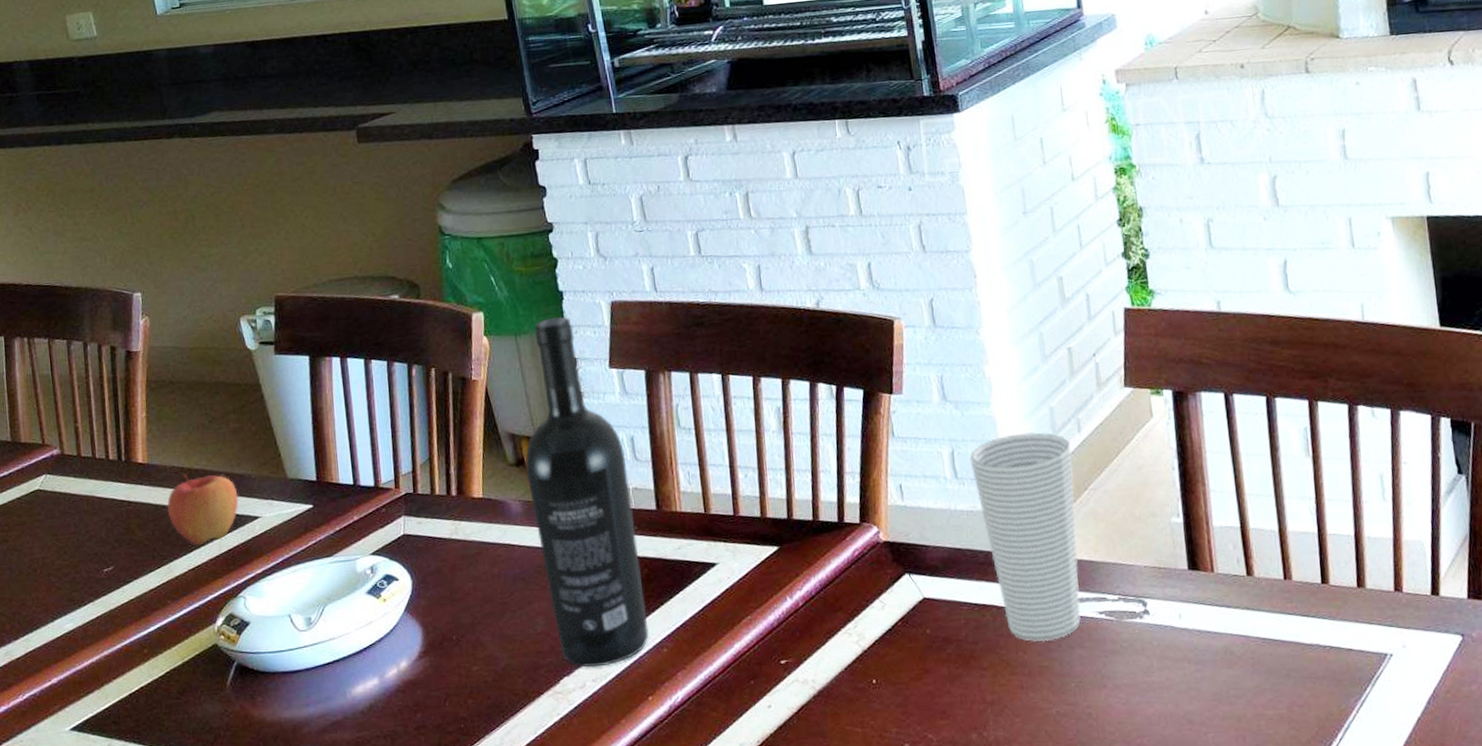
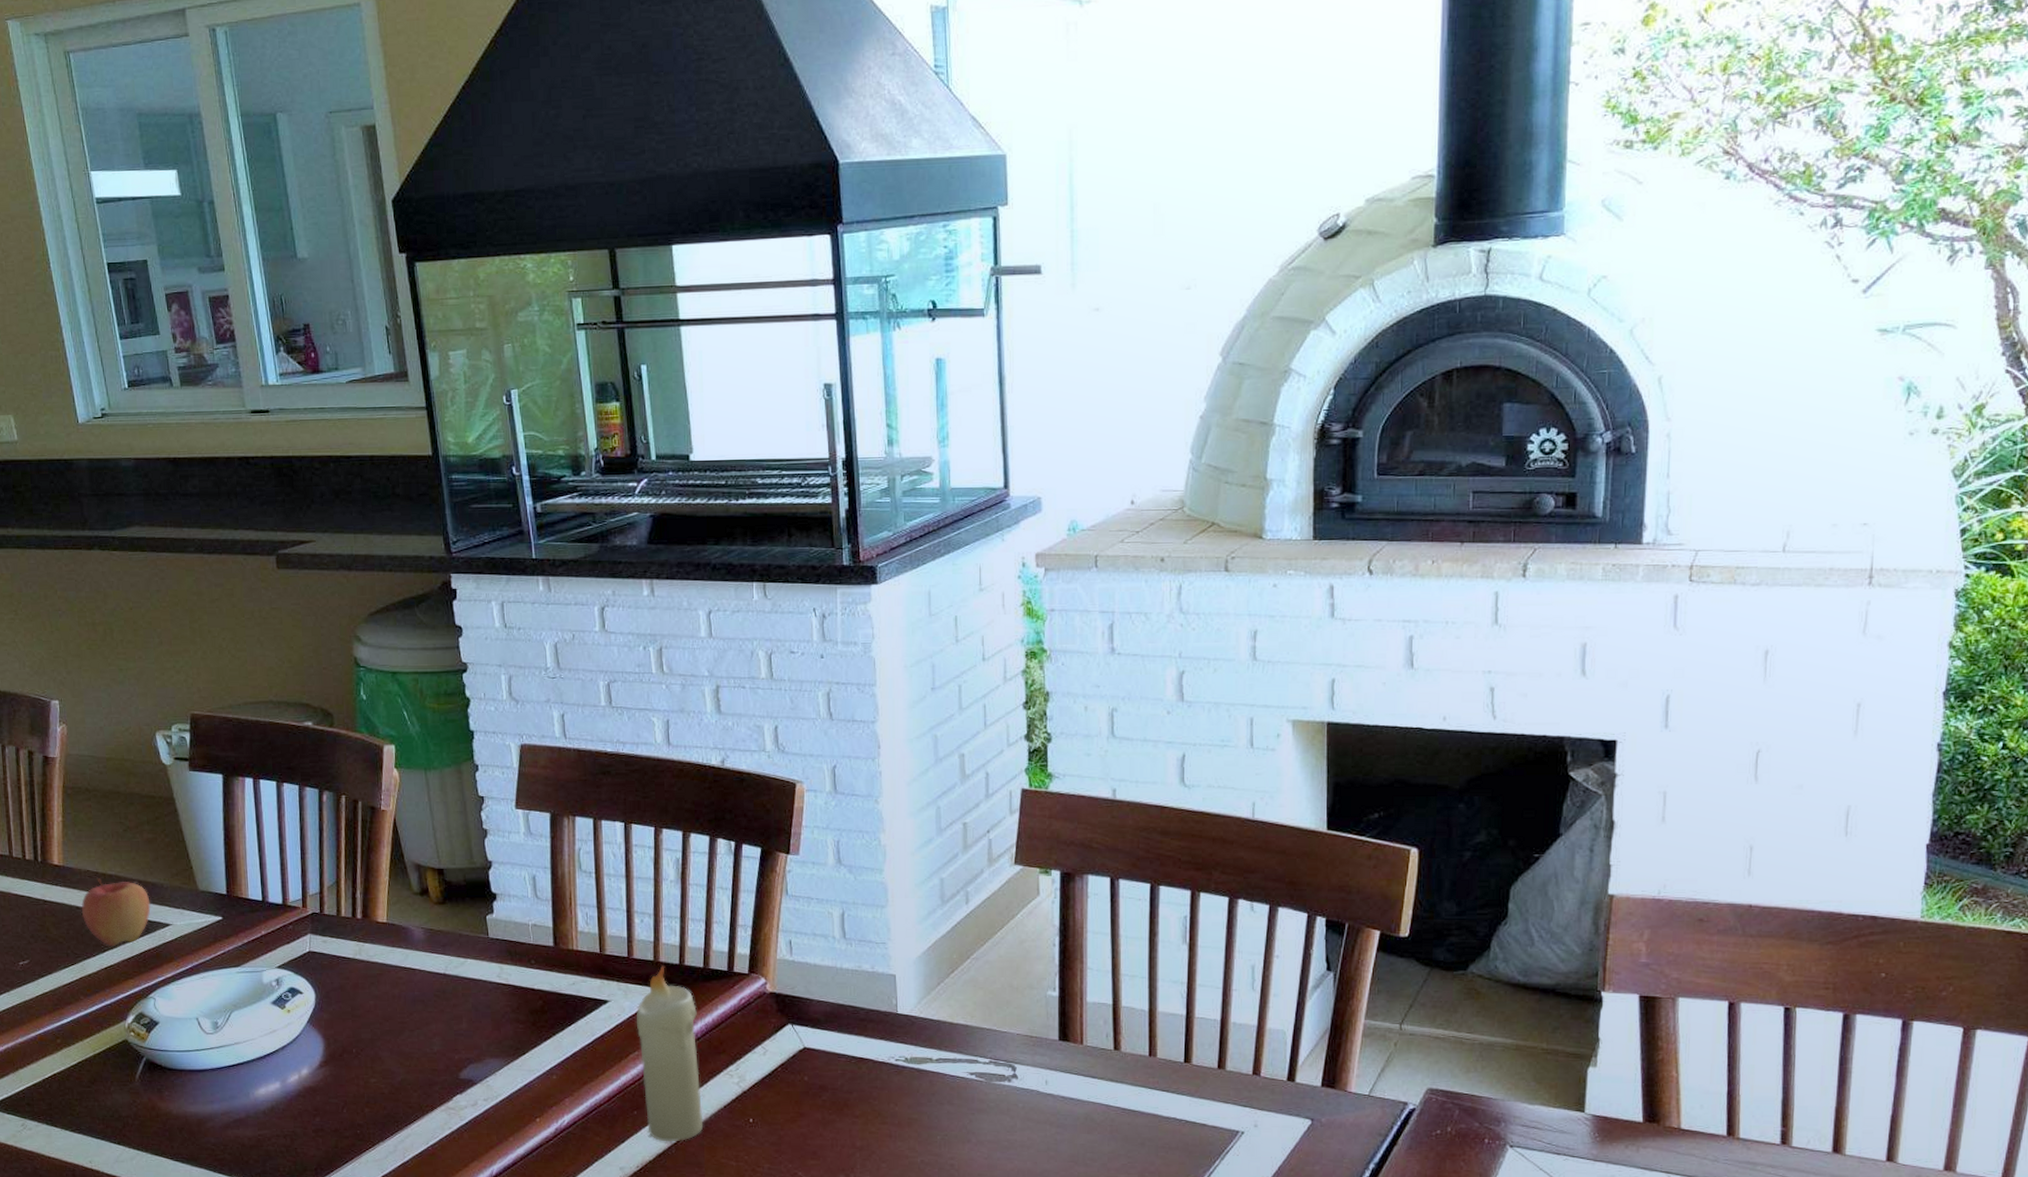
wine bottle: present [525,317,649,668] -> none [429,756,540,1088]
candle: none [746,521,825,712] -> present [636,966,704,1142]
cup: present [970,432,1081,642] -> none [859,901,958,1096]

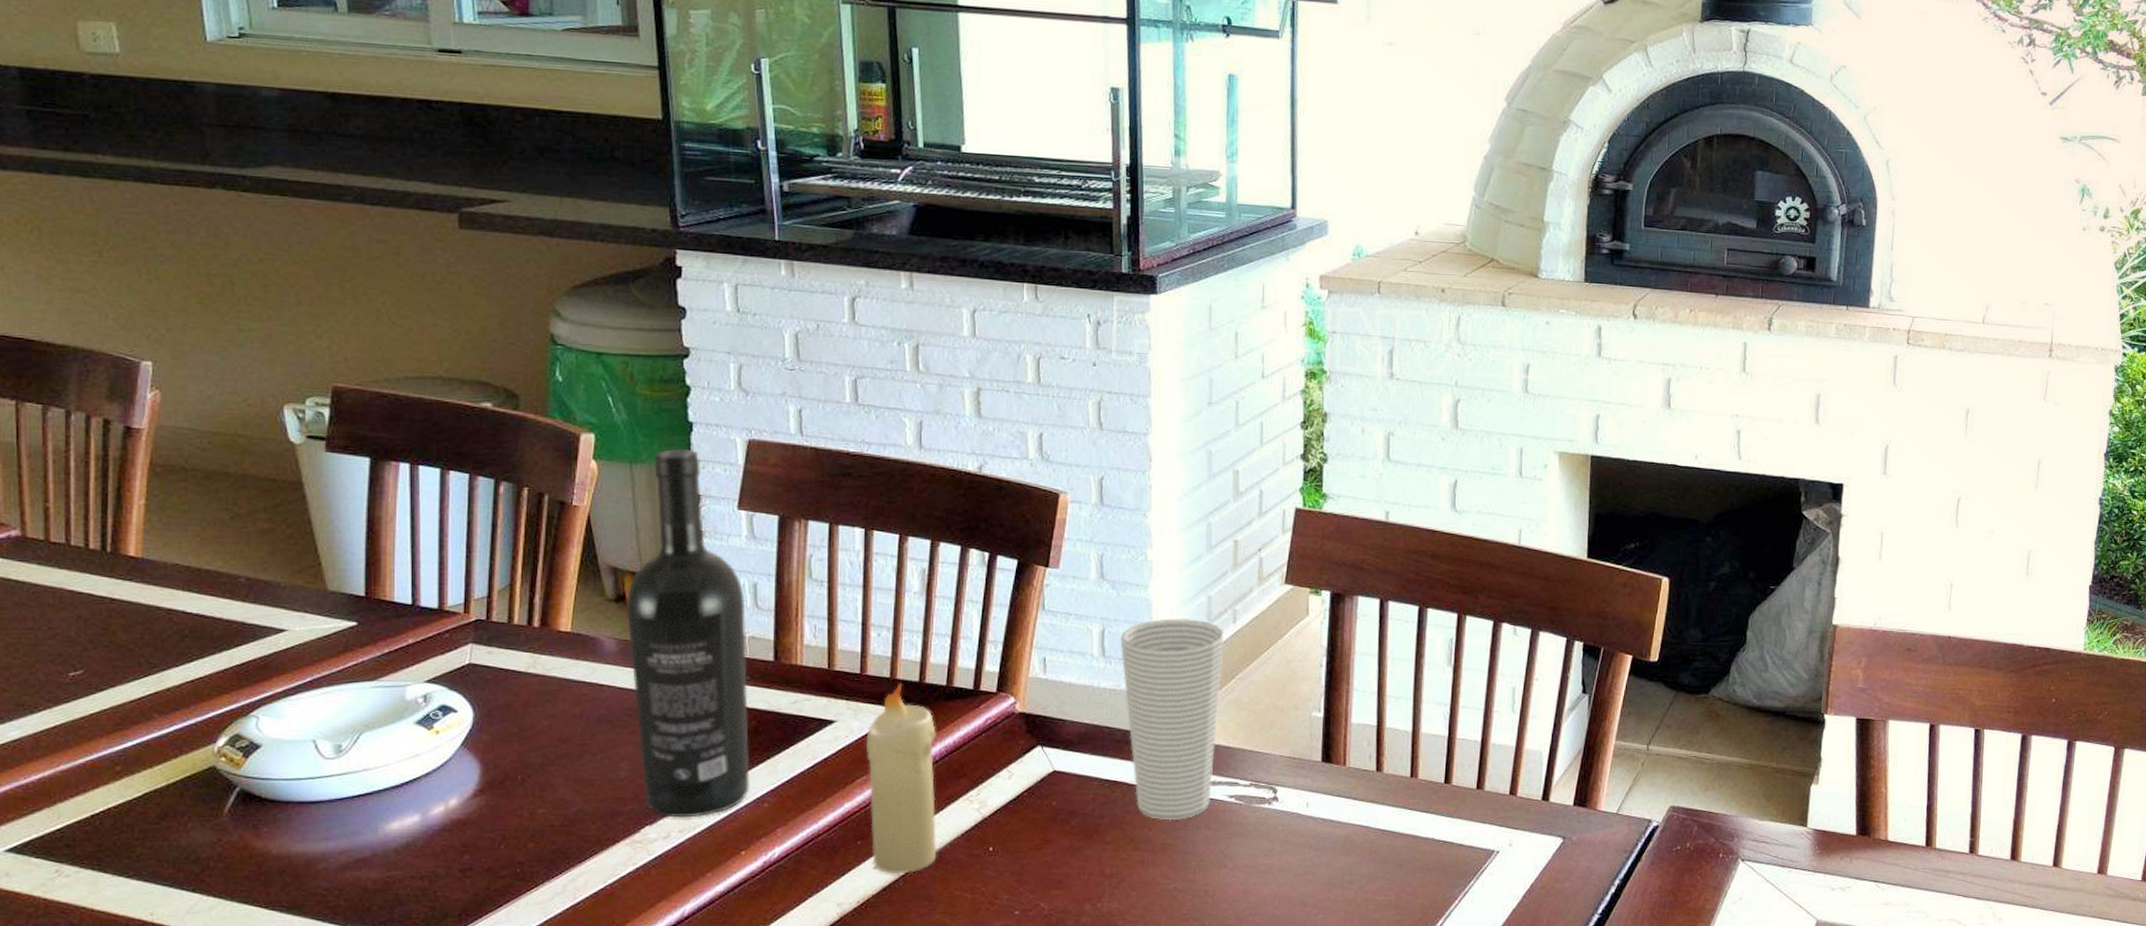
apple: present [81,878,151,947] -> none [163,574,260,656]
wine bottle: none [429,756,540,1088] -> present [626,449,750,818]
cup: none [859,901,958,1096] -> present [1120,618,1224,821]

